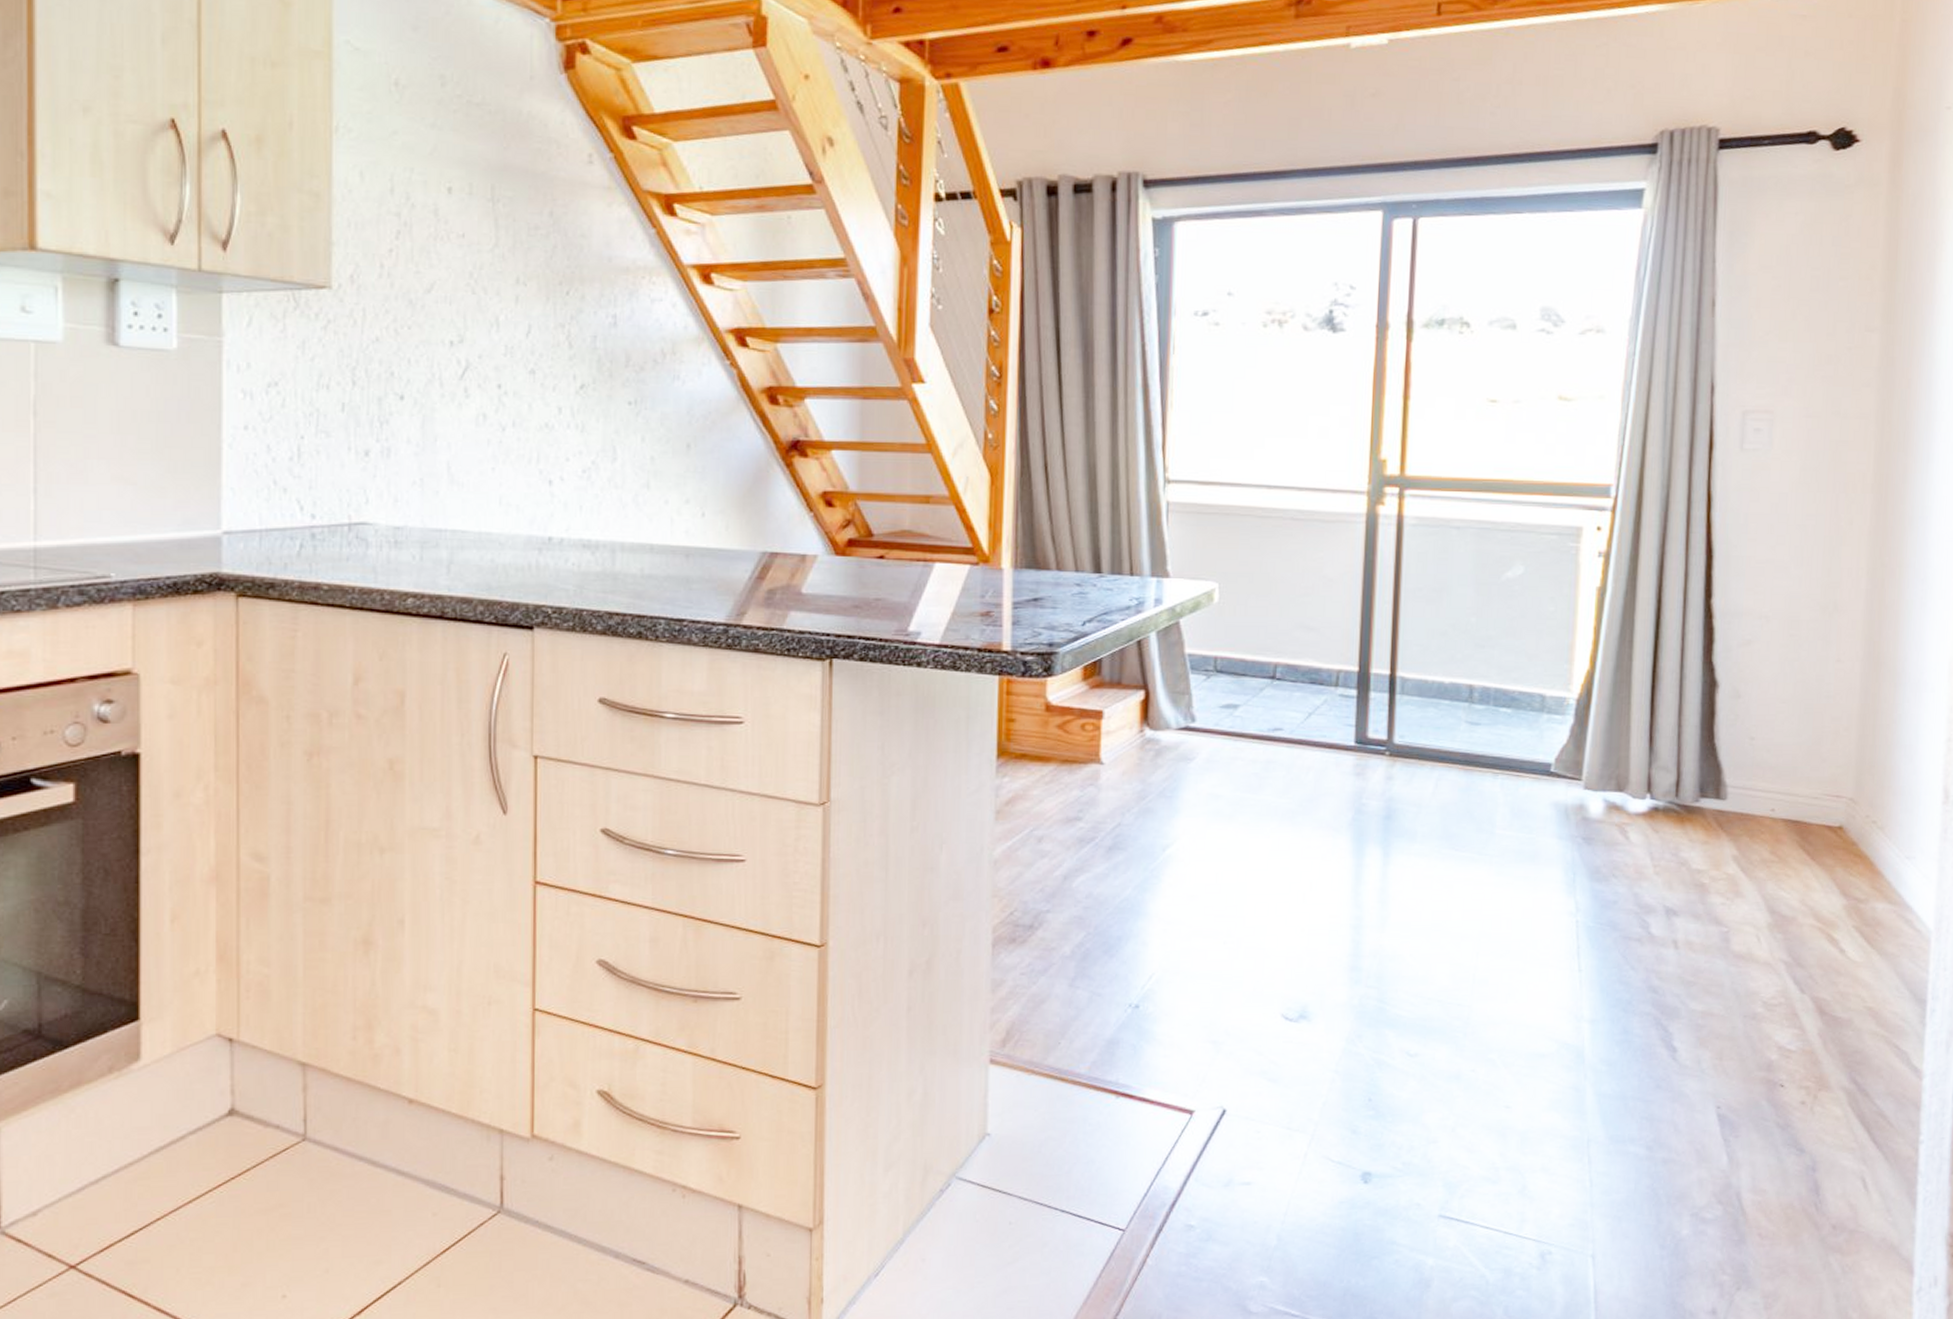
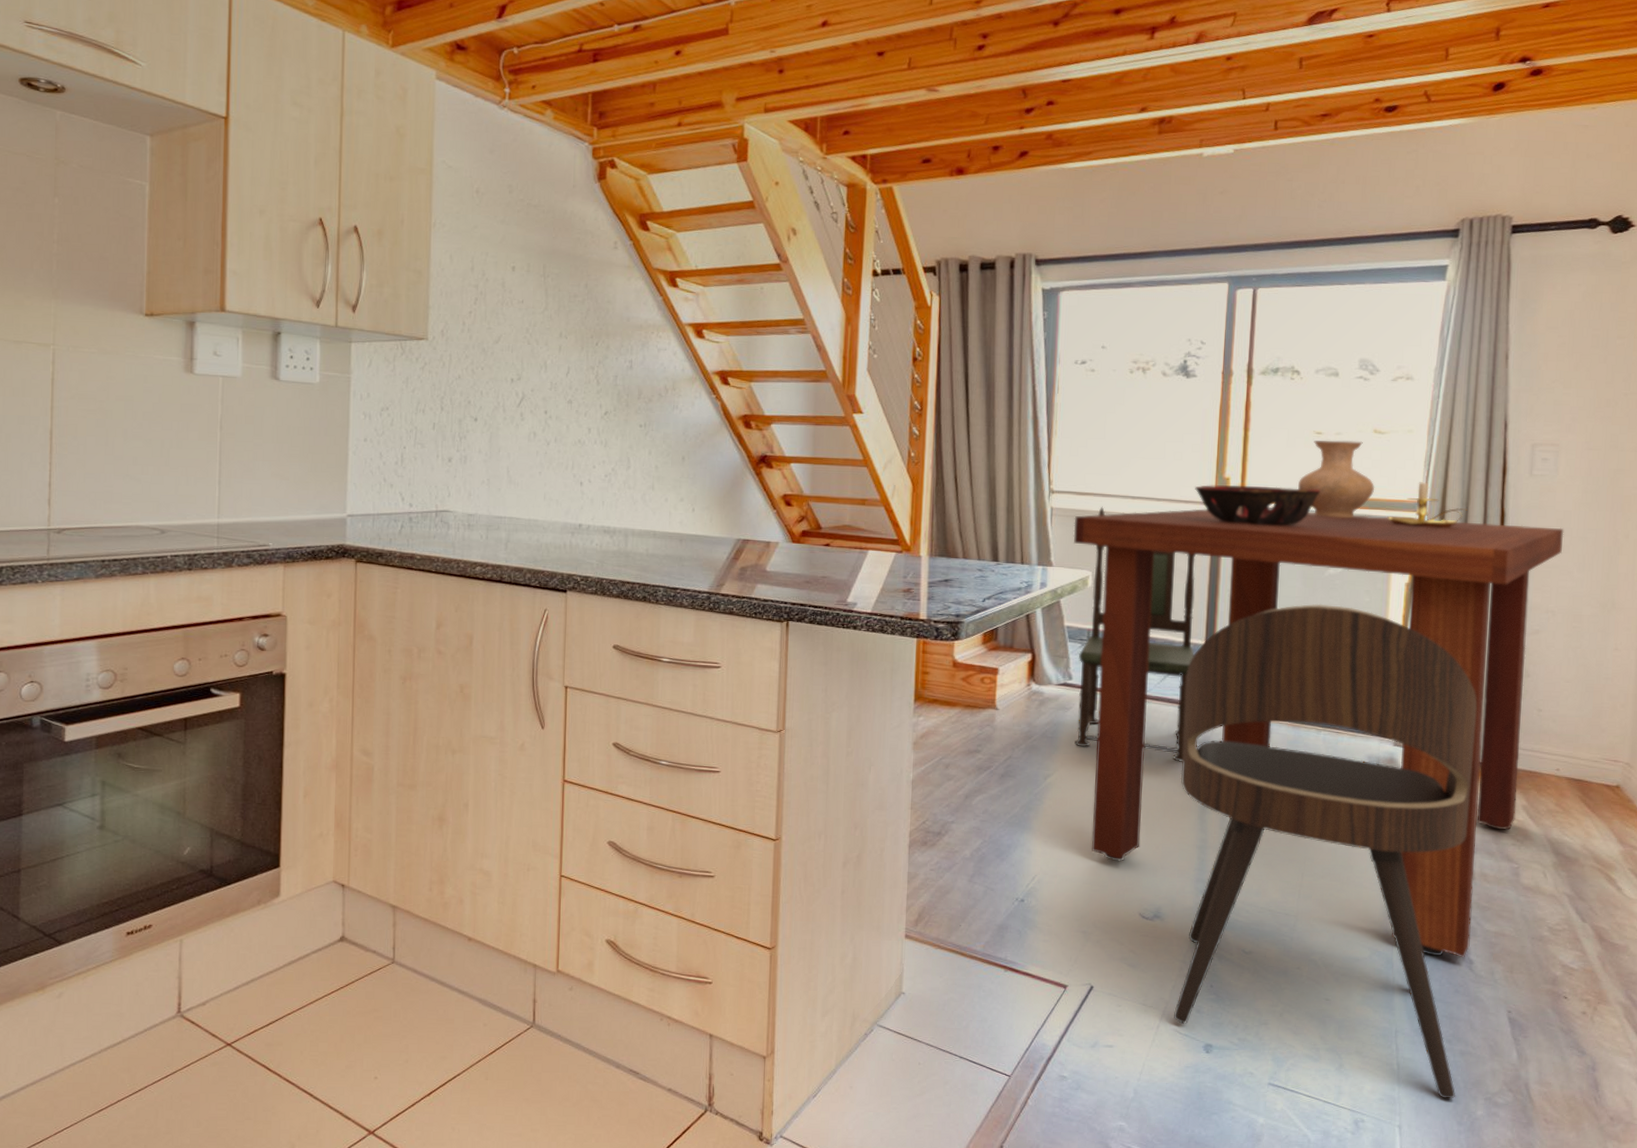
dining table: none [1195,497,1780,1046] -> present [1073,508,1564,957]
dining chair: none [1199,499,1346,822] -> present [1074,506,1196,763]
dining chair: none [1325,615,1681,1219] -> present [1174,603,1477,1099]
decorative bowl: none [1344,468,1496,519] -> present [1195,485,1321,526]
vase: none [1468,409,1561,507] -> present [1297,440,1375,518]
candle holder: none [1575,441,1669,518] -> present [1387,467,1468,529]

